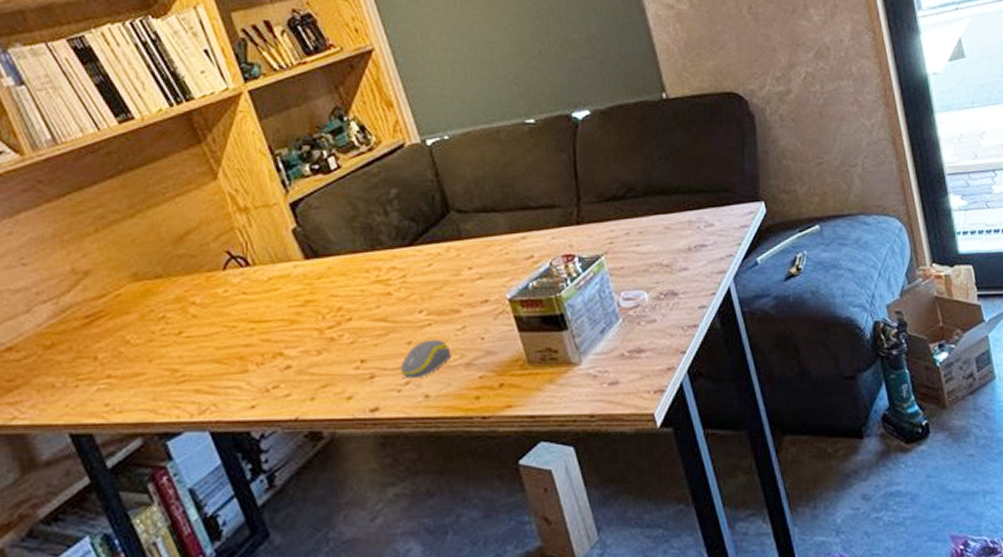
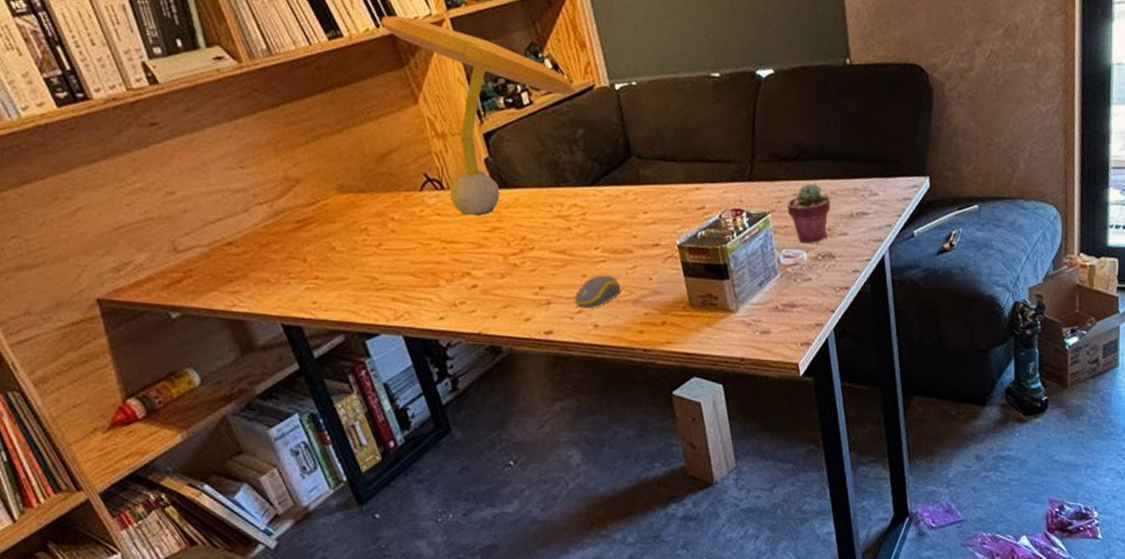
desk lamp: none [175,92,386,291] -> present [381,15,576,217]
potted succulent: none [620,220,667,284] -> present [786,183,831,244]

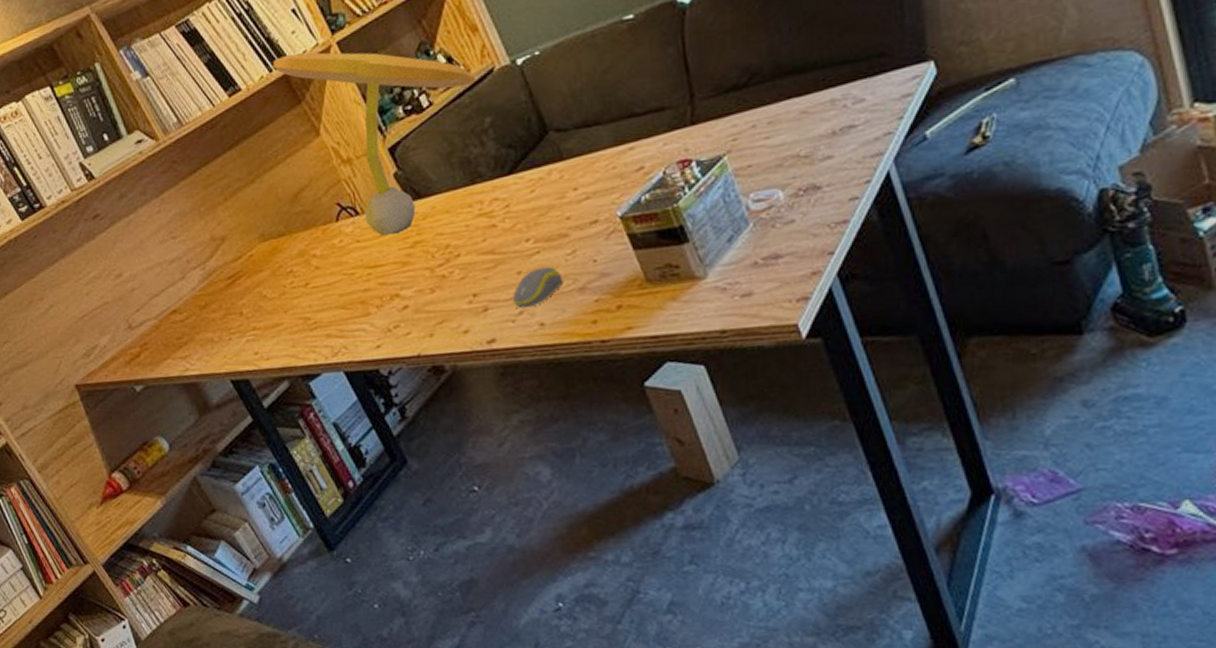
potted succulent: present [786,183,831,244] -> none [745,107,806,181]

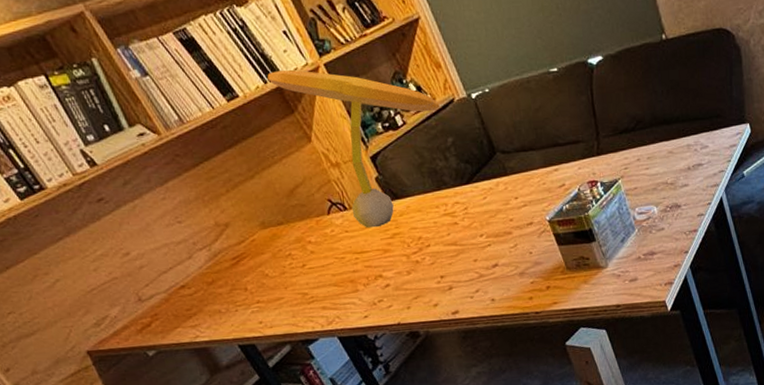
computer mouse: present [513,266,563,309] -> none [471,256,508,288]

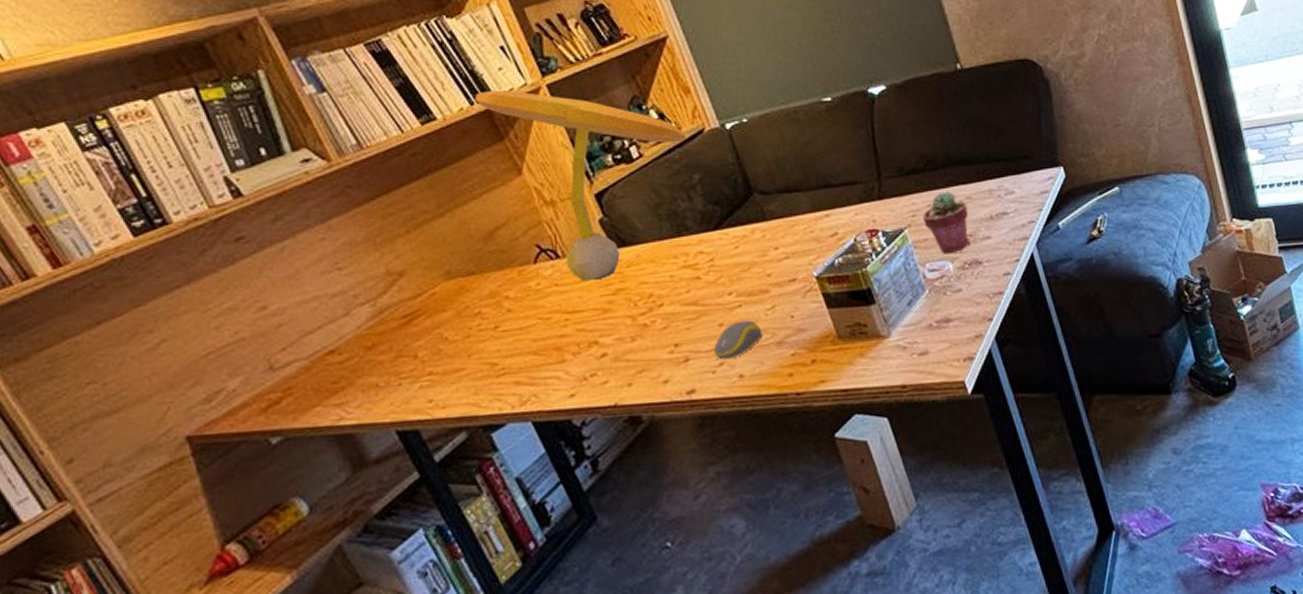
computer mouse: none [471,256,508,288] -> present [714,320,763,360]
potted succulent: none [633,147,672,200] -> present [922,191,971,254]

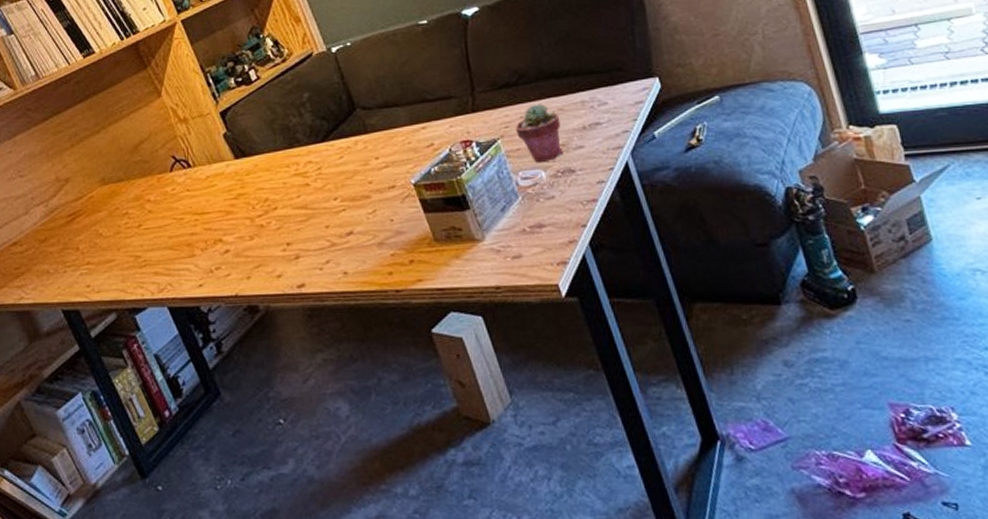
desk lamp: present [475,90,686,282] -> none [125,26,297,188]
computer mouse: present [714,320,763,360] -> none [321,223,365,258]

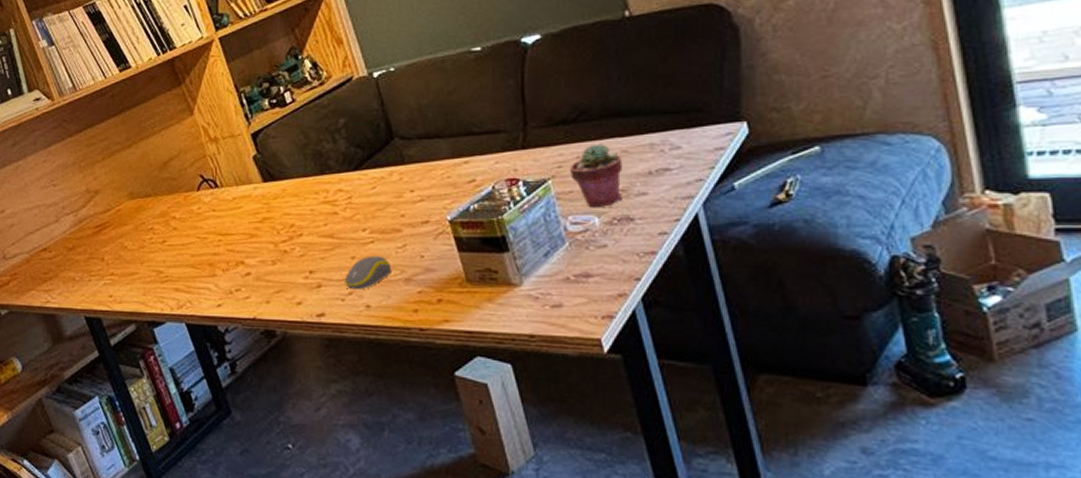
computer mouse: none [321,223,365,258] -> present [345,255,392,290]

